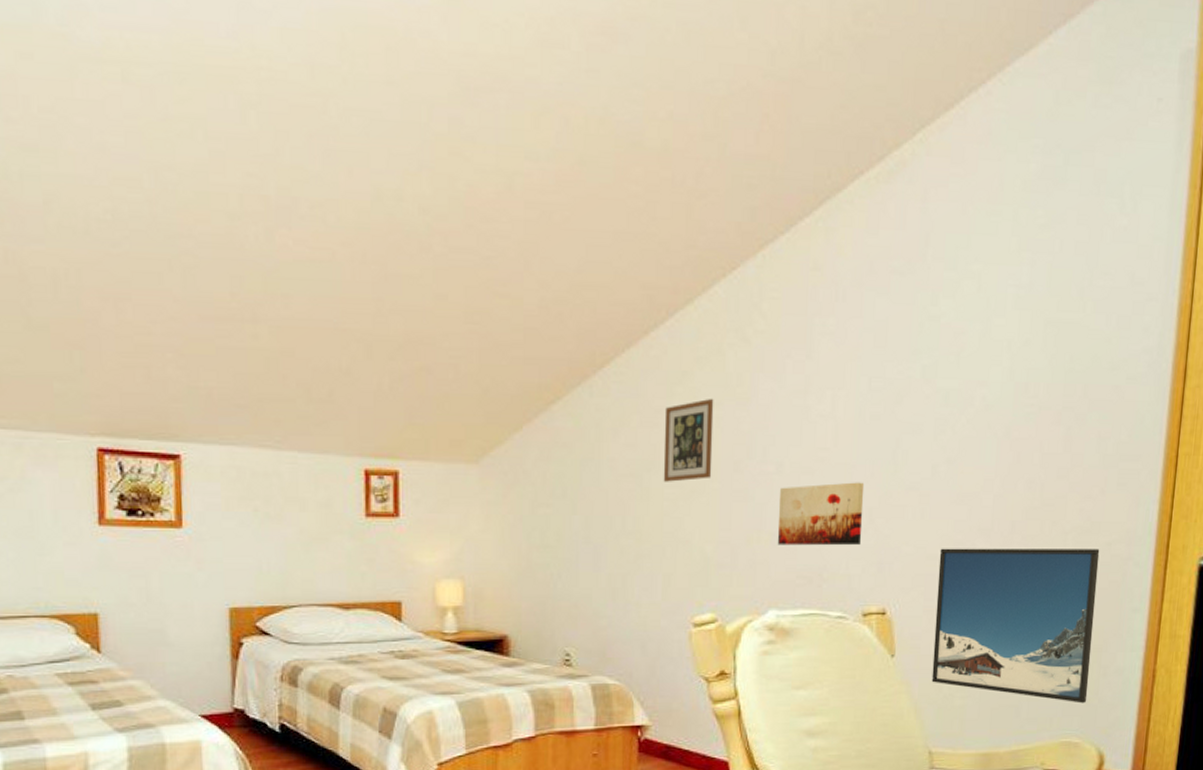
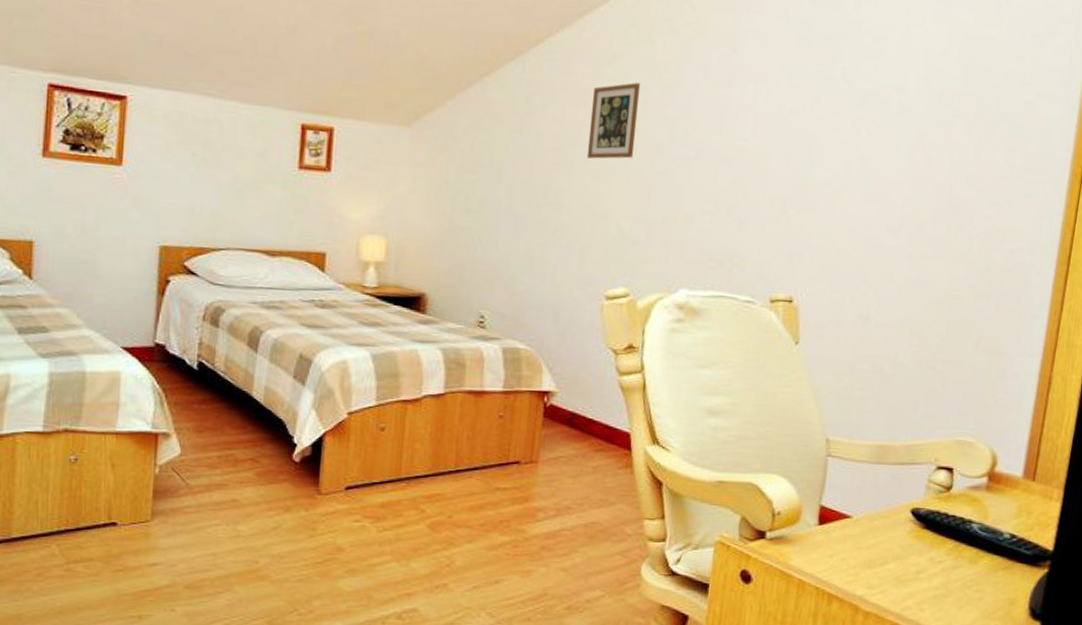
wall art: present [777,482,865,546] -> none [692,172,780,234]
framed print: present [931,548,1100,704] -> none [833,243,1004,404]

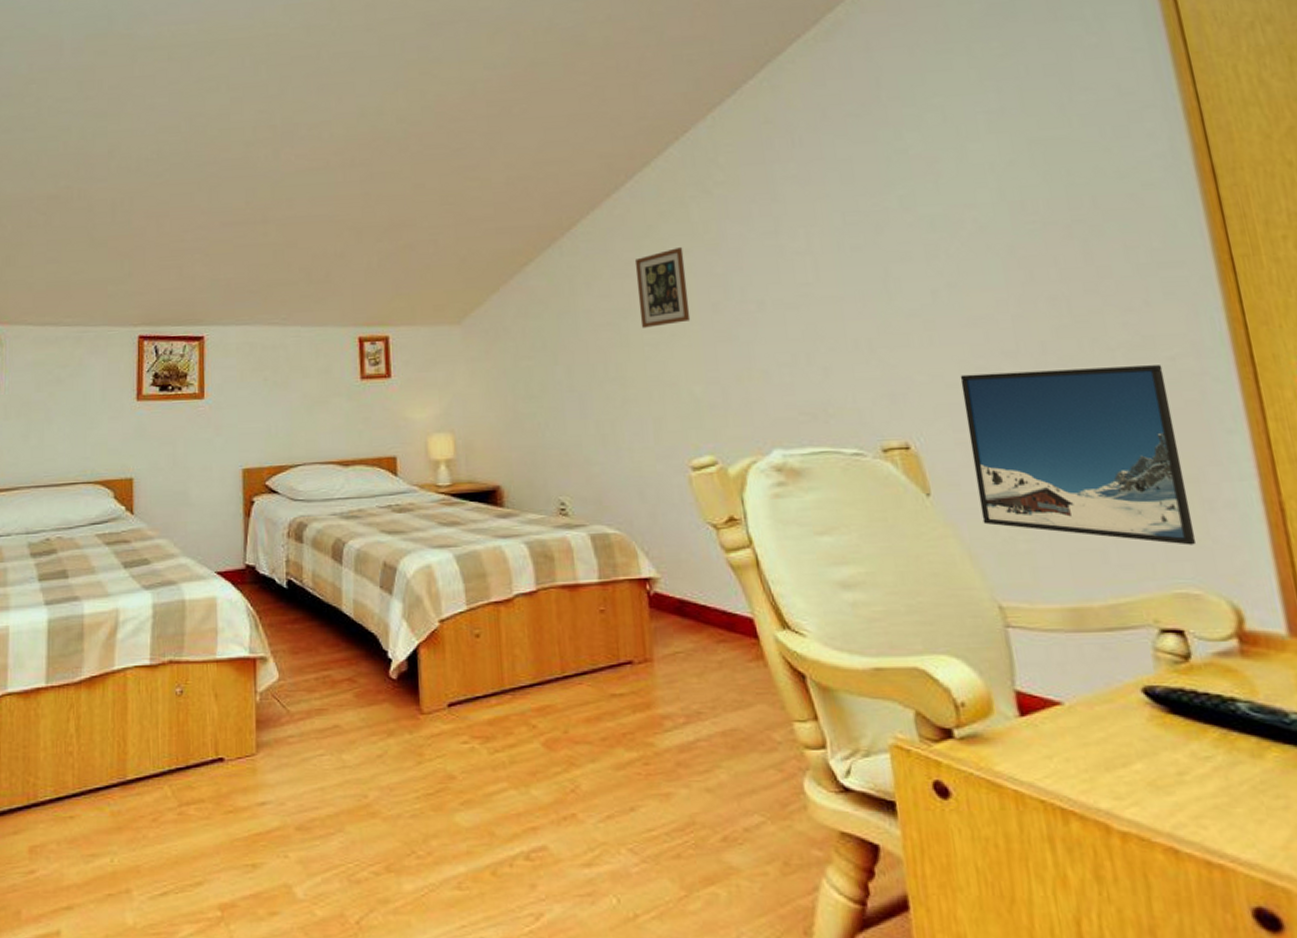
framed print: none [833,243,1004,404] -> present [960,365,1197,546]

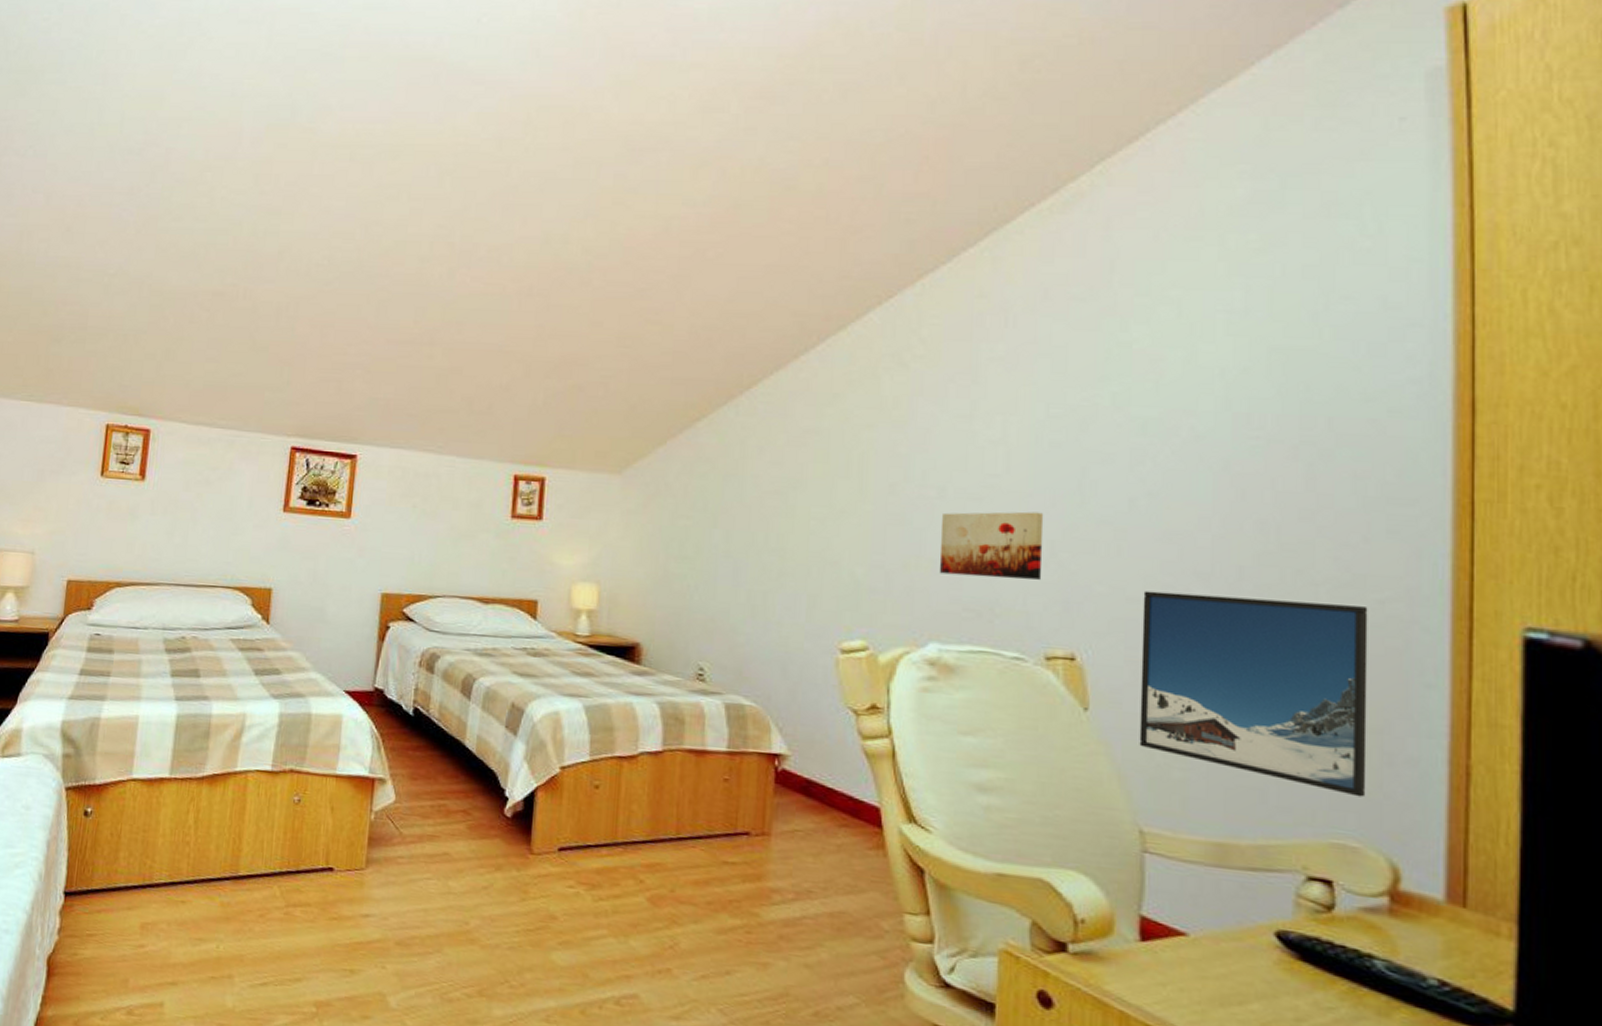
picture frame: present [634,246,691,328] -> none [810,420,868,502]
wall art: none [764,313,866,383] -> present [939,511,1044,580]

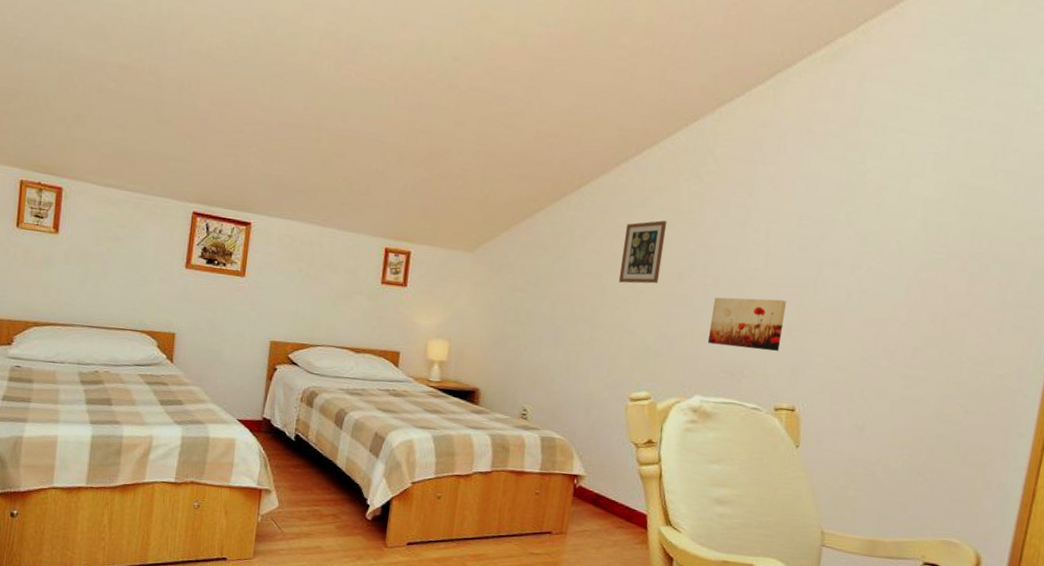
picture frame: none [810,420,868,502] -> present [618,220,667,284]
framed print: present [1139,591,1368,798] -> none [829,362,992,510]

